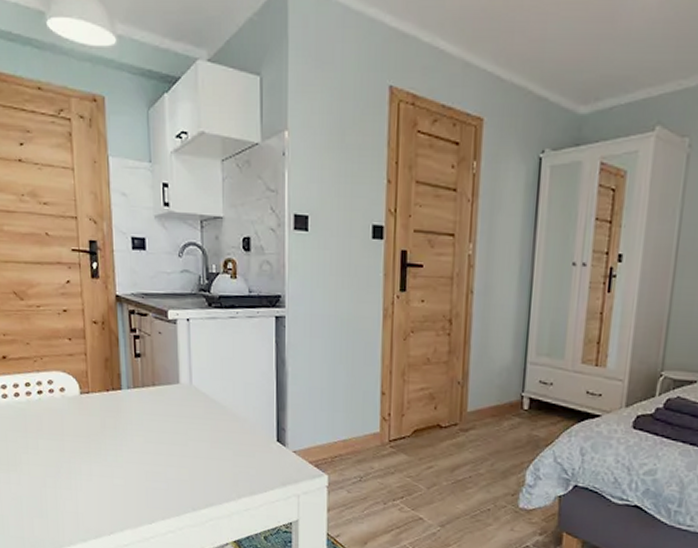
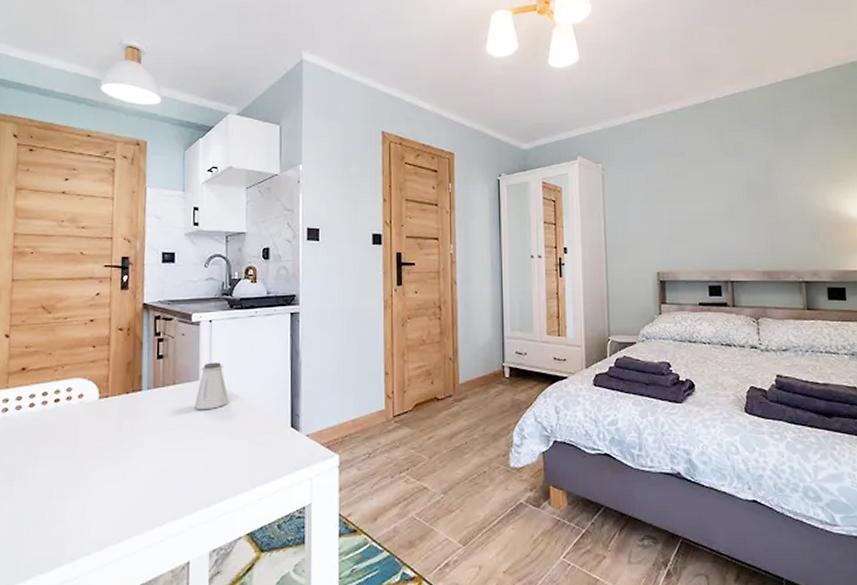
saltshaker: none [176,365,211,415] -> present [195,362,229,410]

